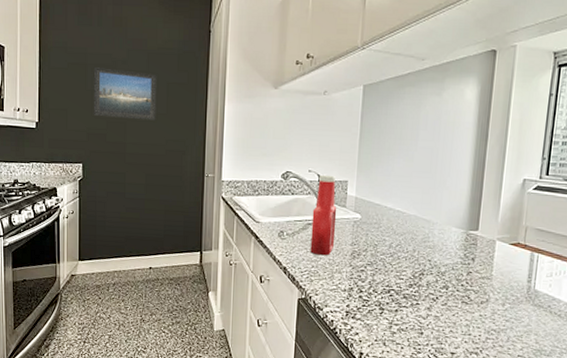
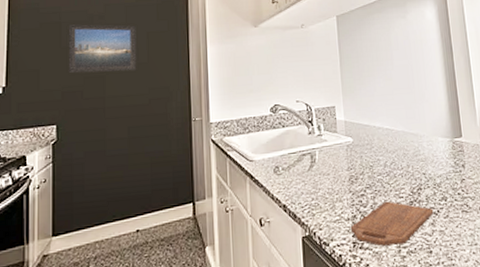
ketchup bottle: present [310,175,337,256] -> none [305,103,331,186]
cutting board: none [345,280,433,321] -> present [350,201,434,246]

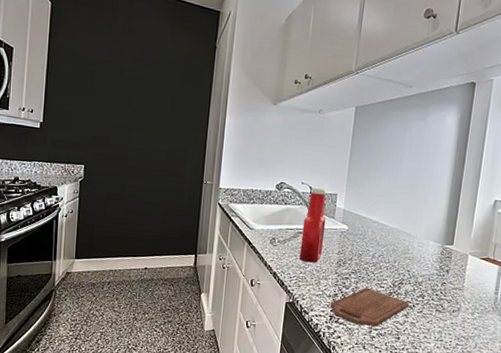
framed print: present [68,24,137,73] -> none [98,74,162,128]
ketchup bottle: none [305,103,331,186] -> present [299,187,326,263]

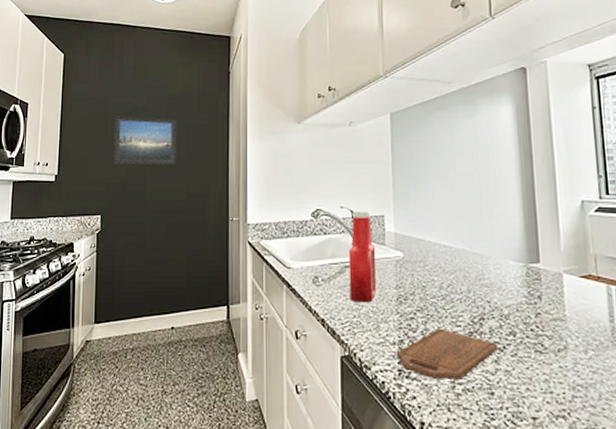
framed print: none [98,74,162,128] -> present [113,116,177,165]

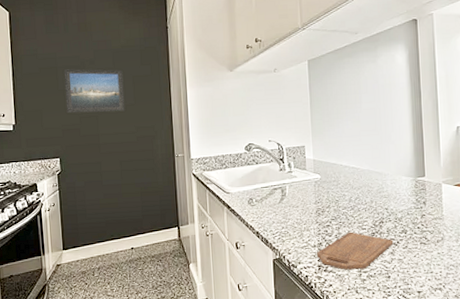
ketchup bottle: present [348,210,376,303] -> none [276,142,299,217]

